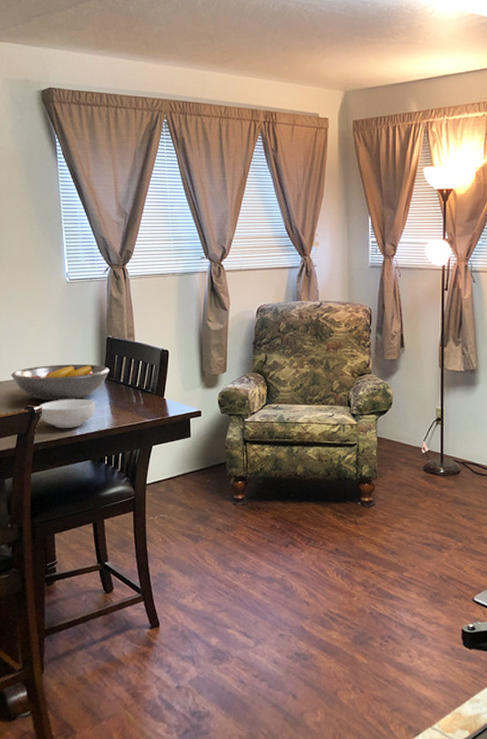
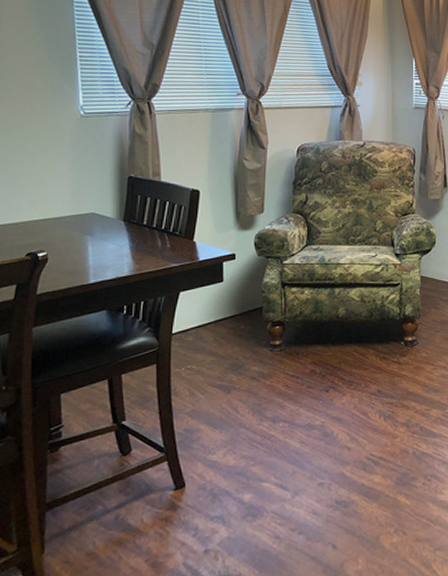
fruit bowl: present [10,364,110,401] -> none [9,205,131,246]
cereal bowl: present [38,399,95,429] -> none [43,244,113,277]

